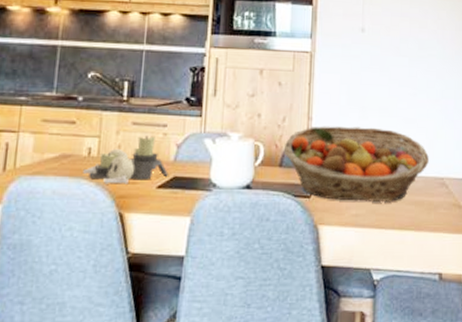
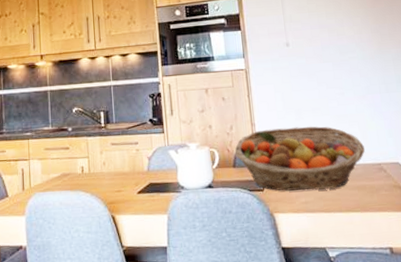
candle holder: present [83,136,168,184] -> none [80,152,145,194]

